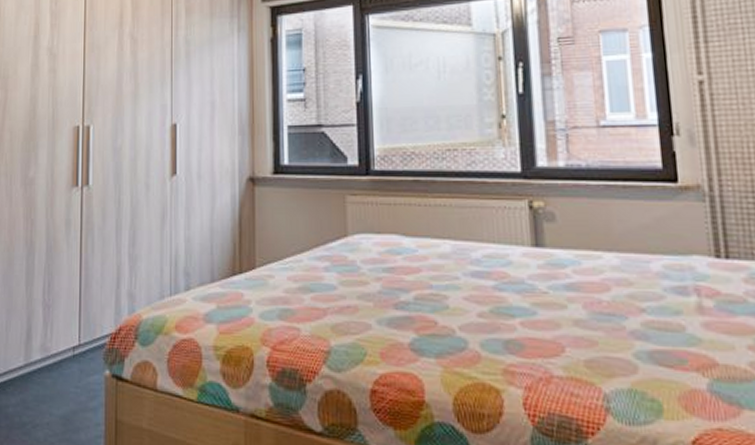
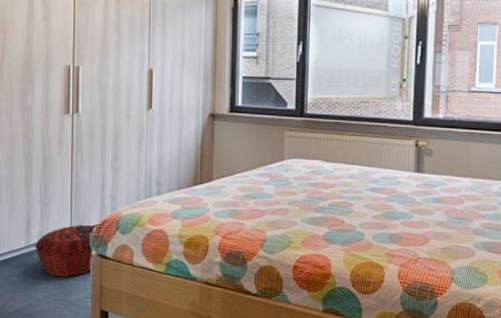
woven basket: none [35,333,109,408] -> present [34,224,95,277]

